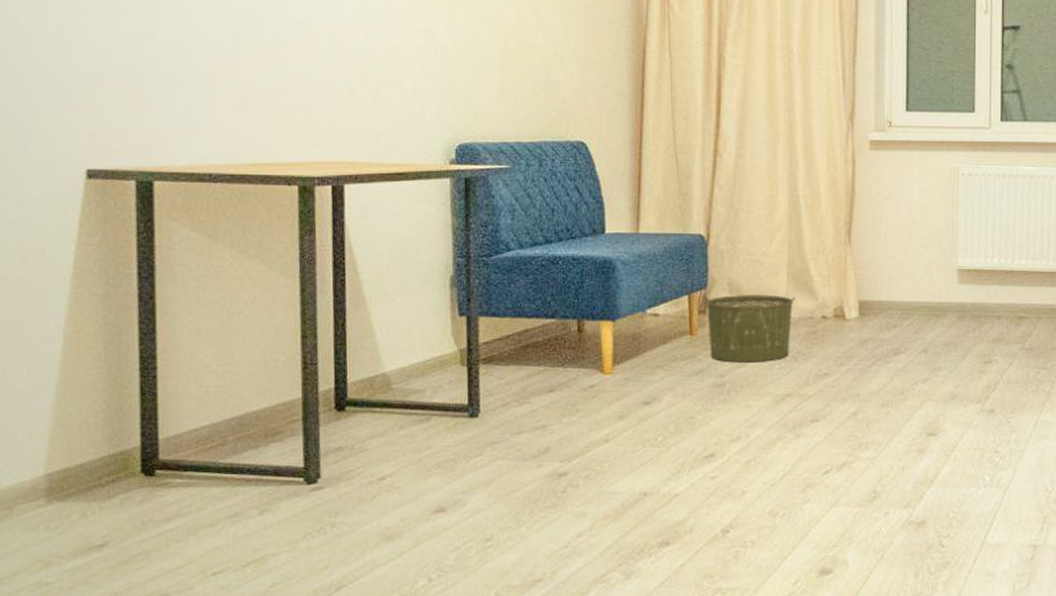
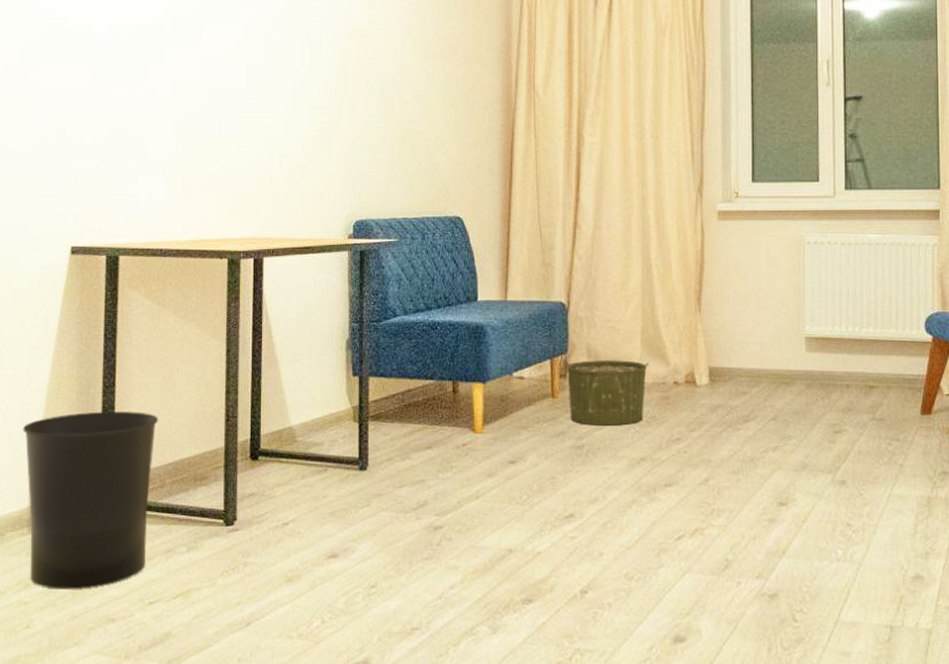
waste bin: none [31,360,216,565] -> present [22,410,159,589]

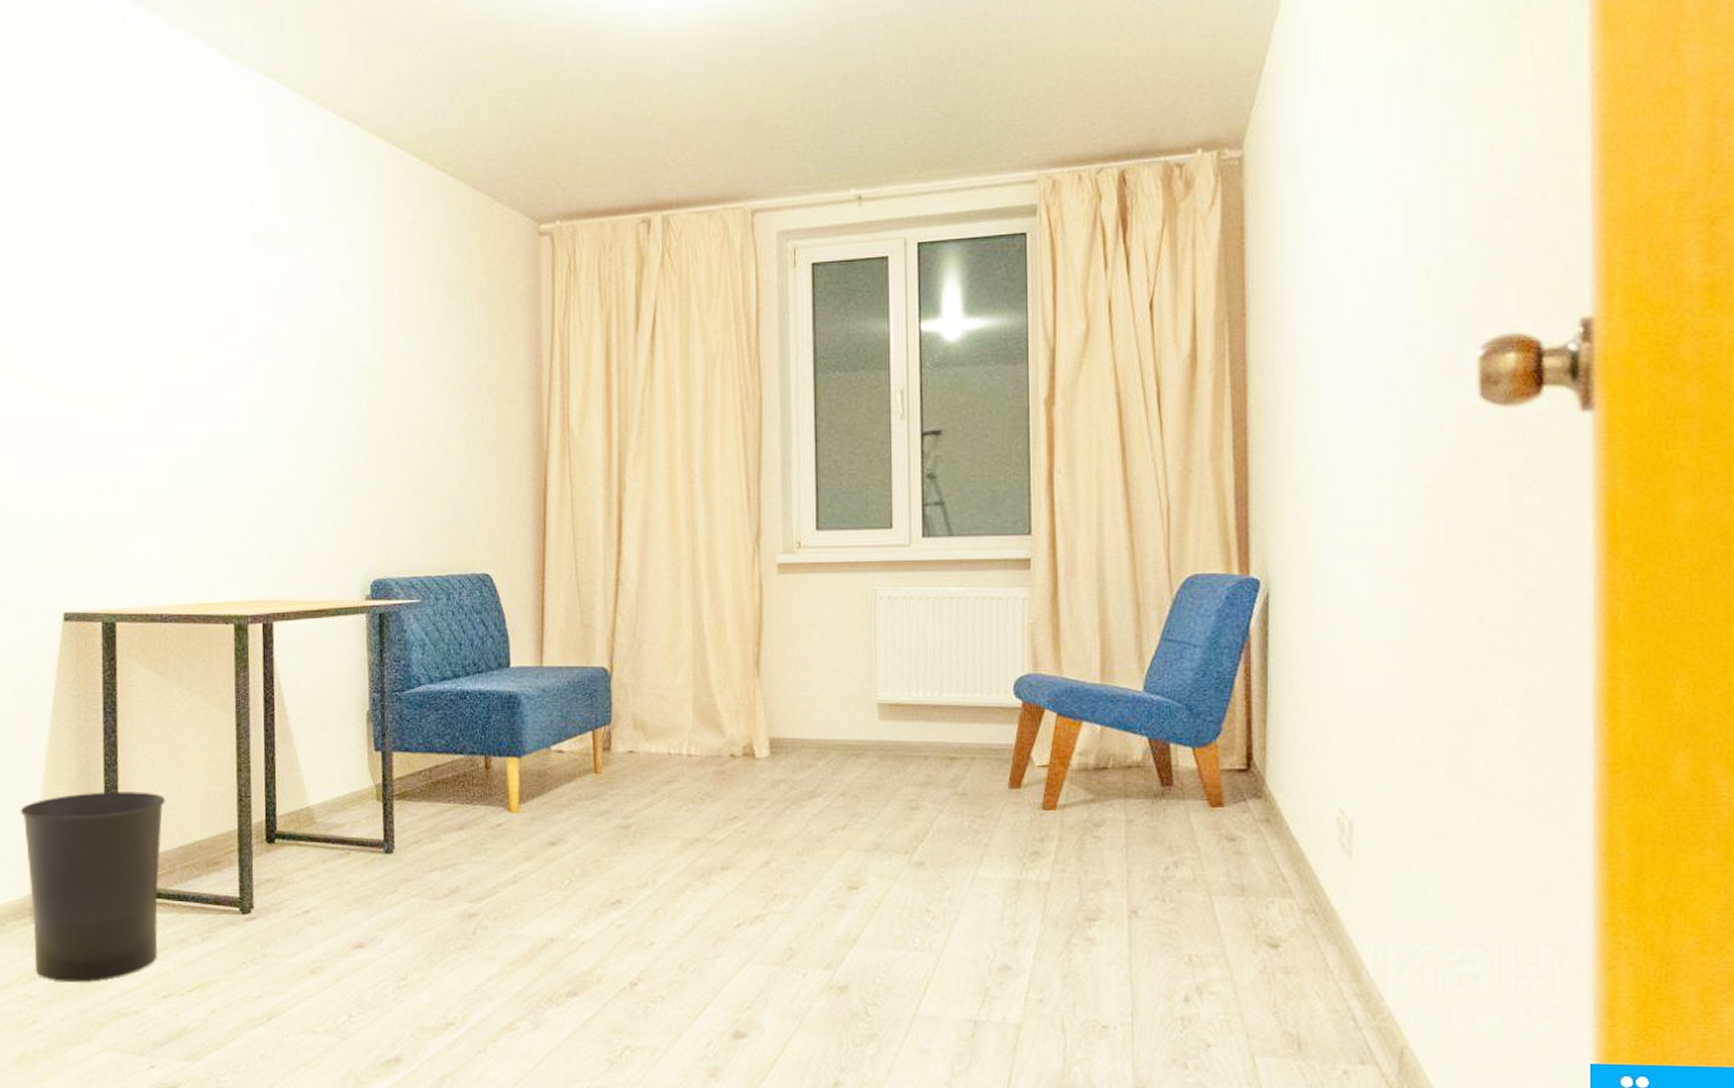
basket: present [565,360,649,426] -> none [608,731,702,803]

